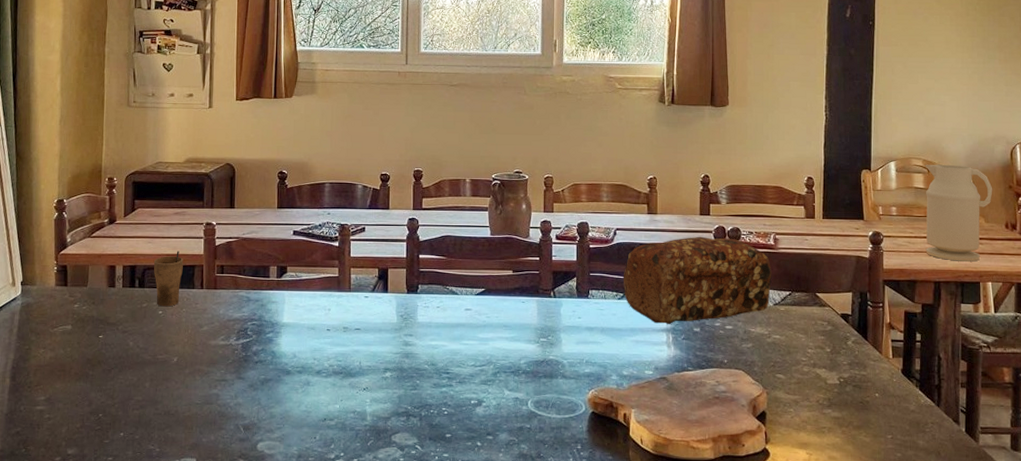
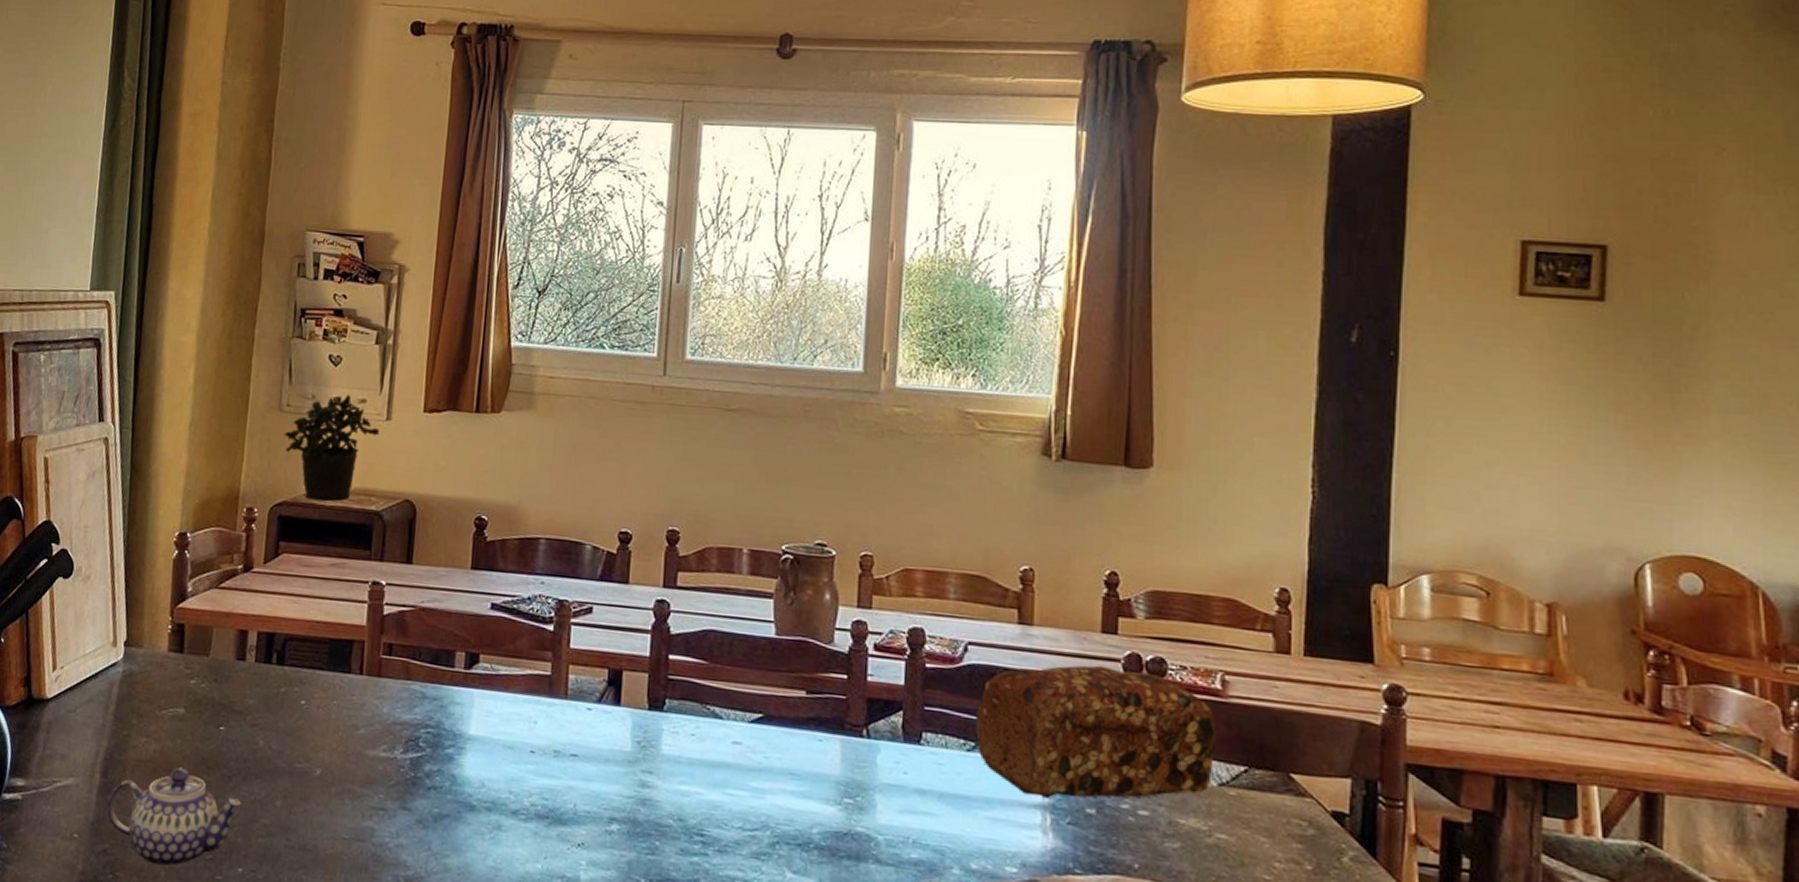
teapot: none [17,367,119,438] -> present [107,767,241,866]
potted plant: none [133,91,205,169] -> present [285,395,380,502]
cup: present [153,250,183,307] -> none [298,617,339,696]
water jug: present [925,164,993,262] -> none [1480,583,1602,749]

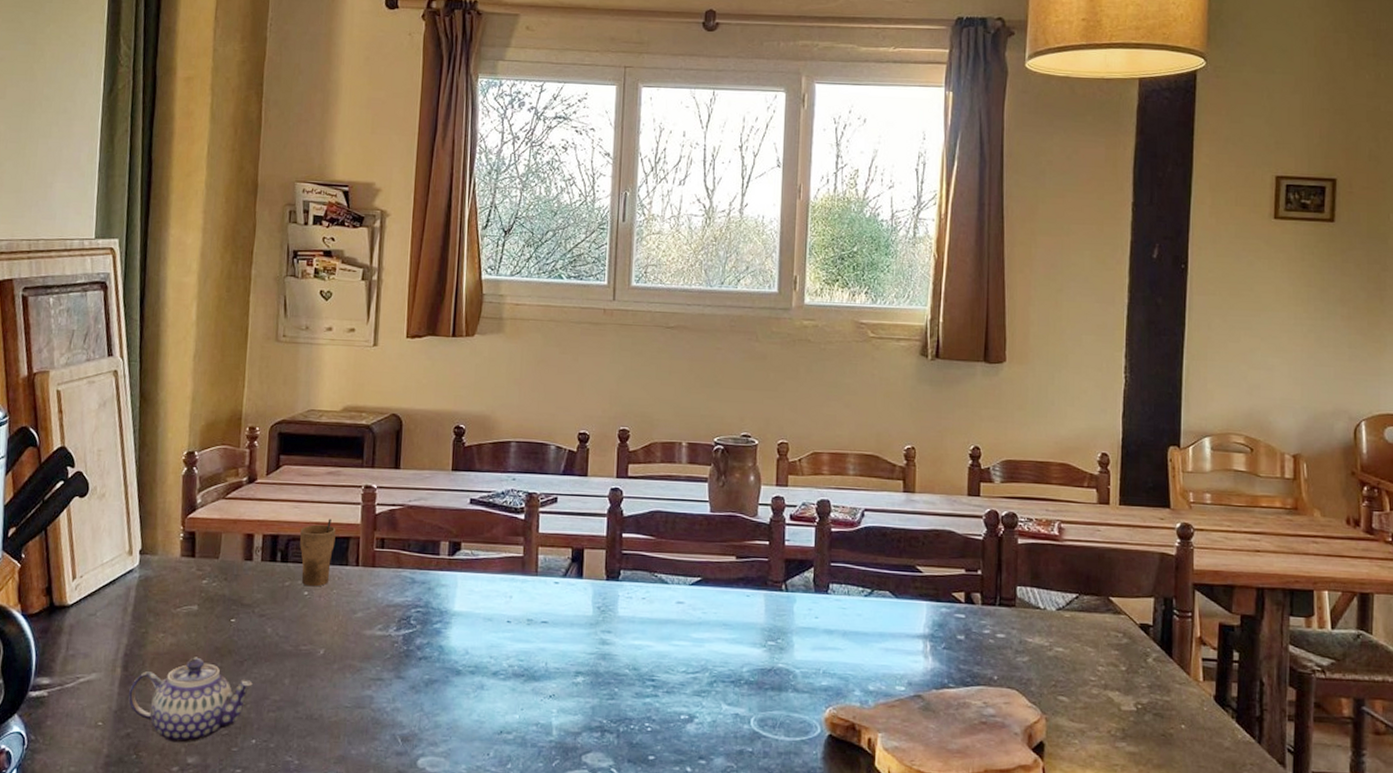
potted plant: present [285,395,380,502] -> none [282,325,368,419]
cup: none [298,617,339,696] -> present [299,518,336,587]
bread loaf: present [975,665,1217,798] -> none [871,521,1055,629]

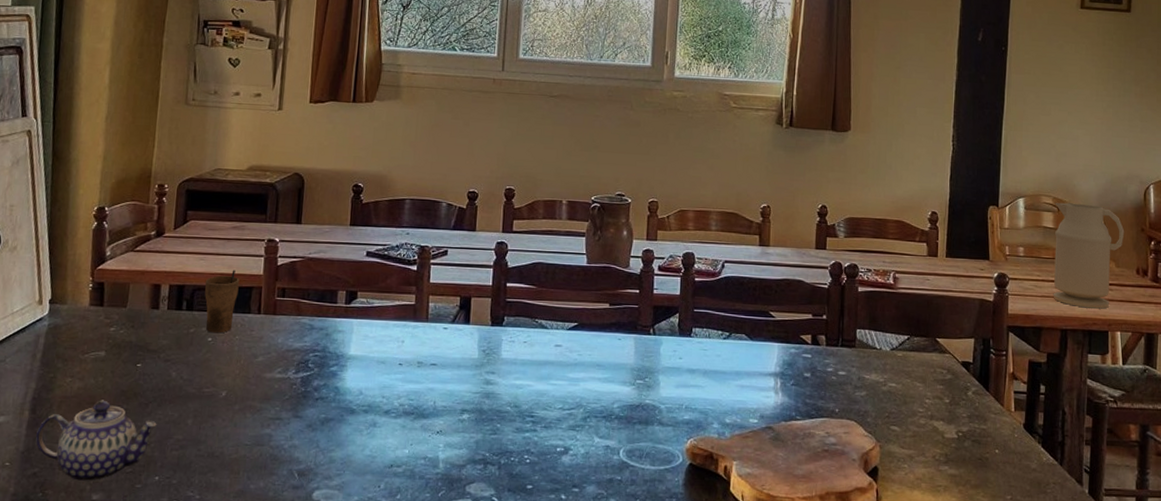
water jug: none [1246,442,1331,565] -> present [1053,202,1125,309]

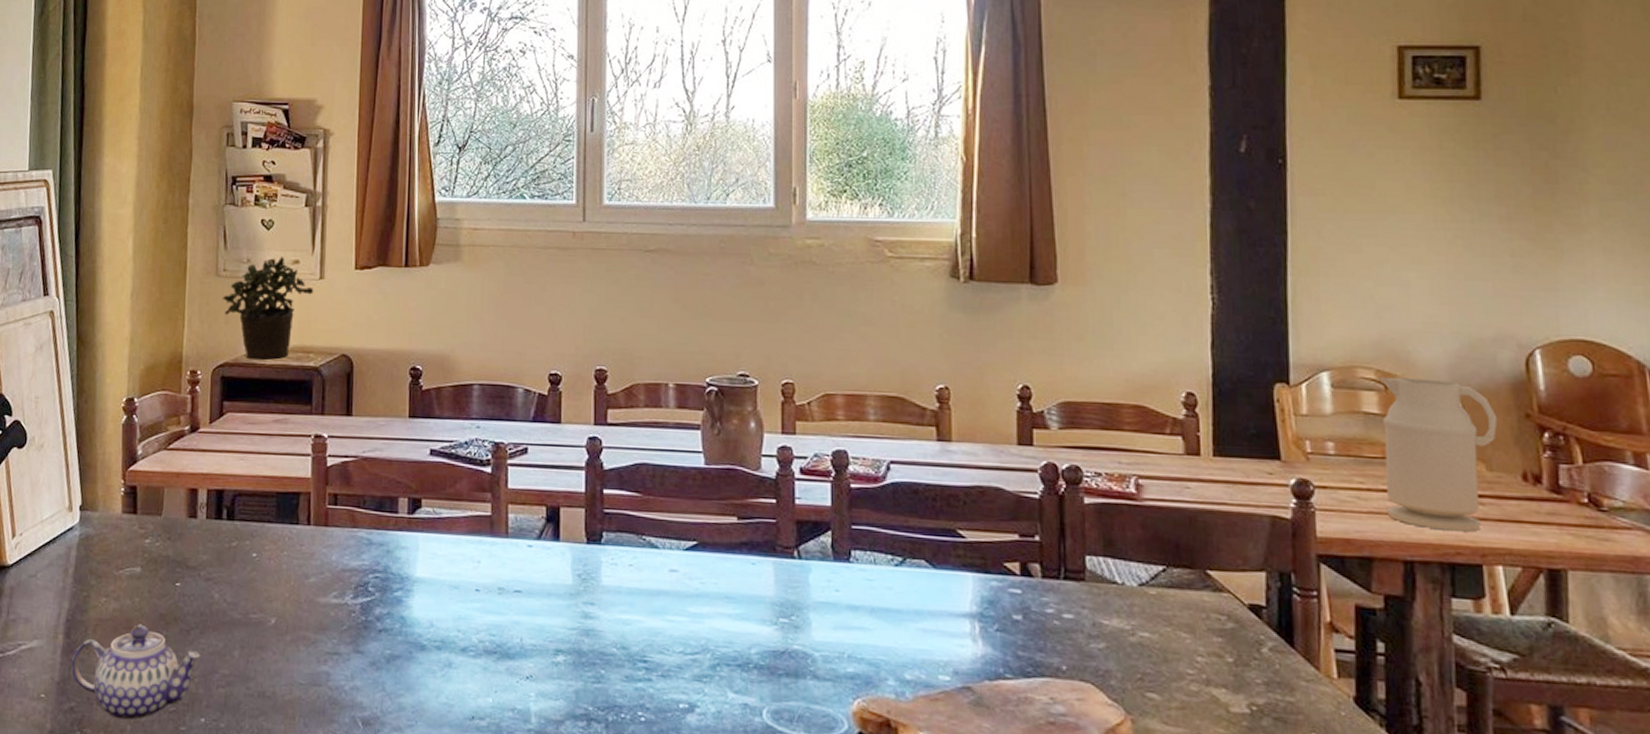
potted plant: none [191,90,273,177] -> present [223,257,314,361]
cup: present [204,270,240,333] -> none [246,471,285,548]

